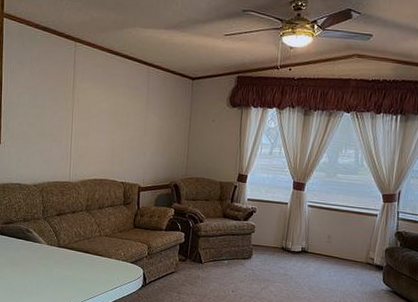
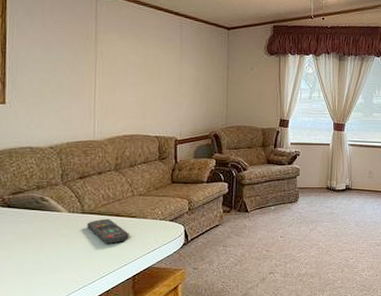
remote control: none [61,253,96,277] -> present [87,218,129,244]

